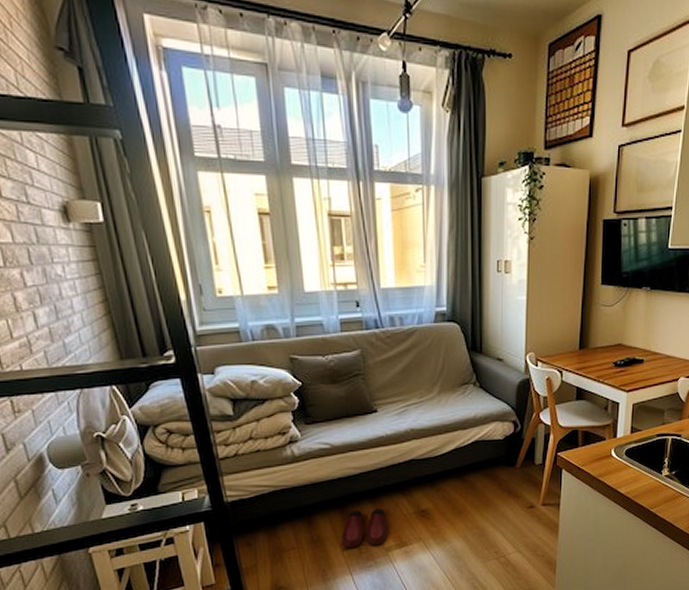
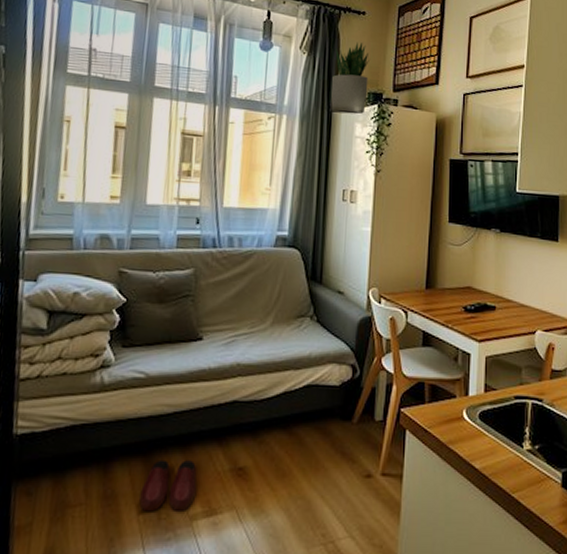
planter: none [478,93,518,179] -> present [330,42,369,115]

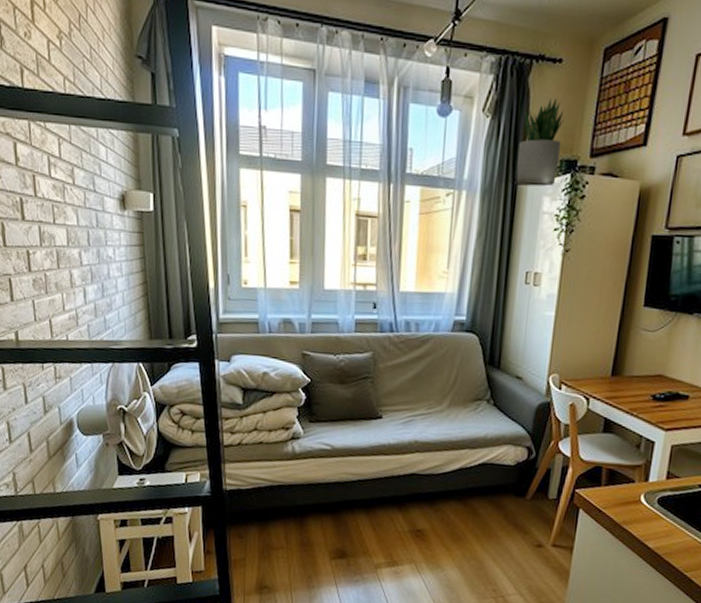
slippers: present [139,459,197,512] -> none [331,518,380,561]

